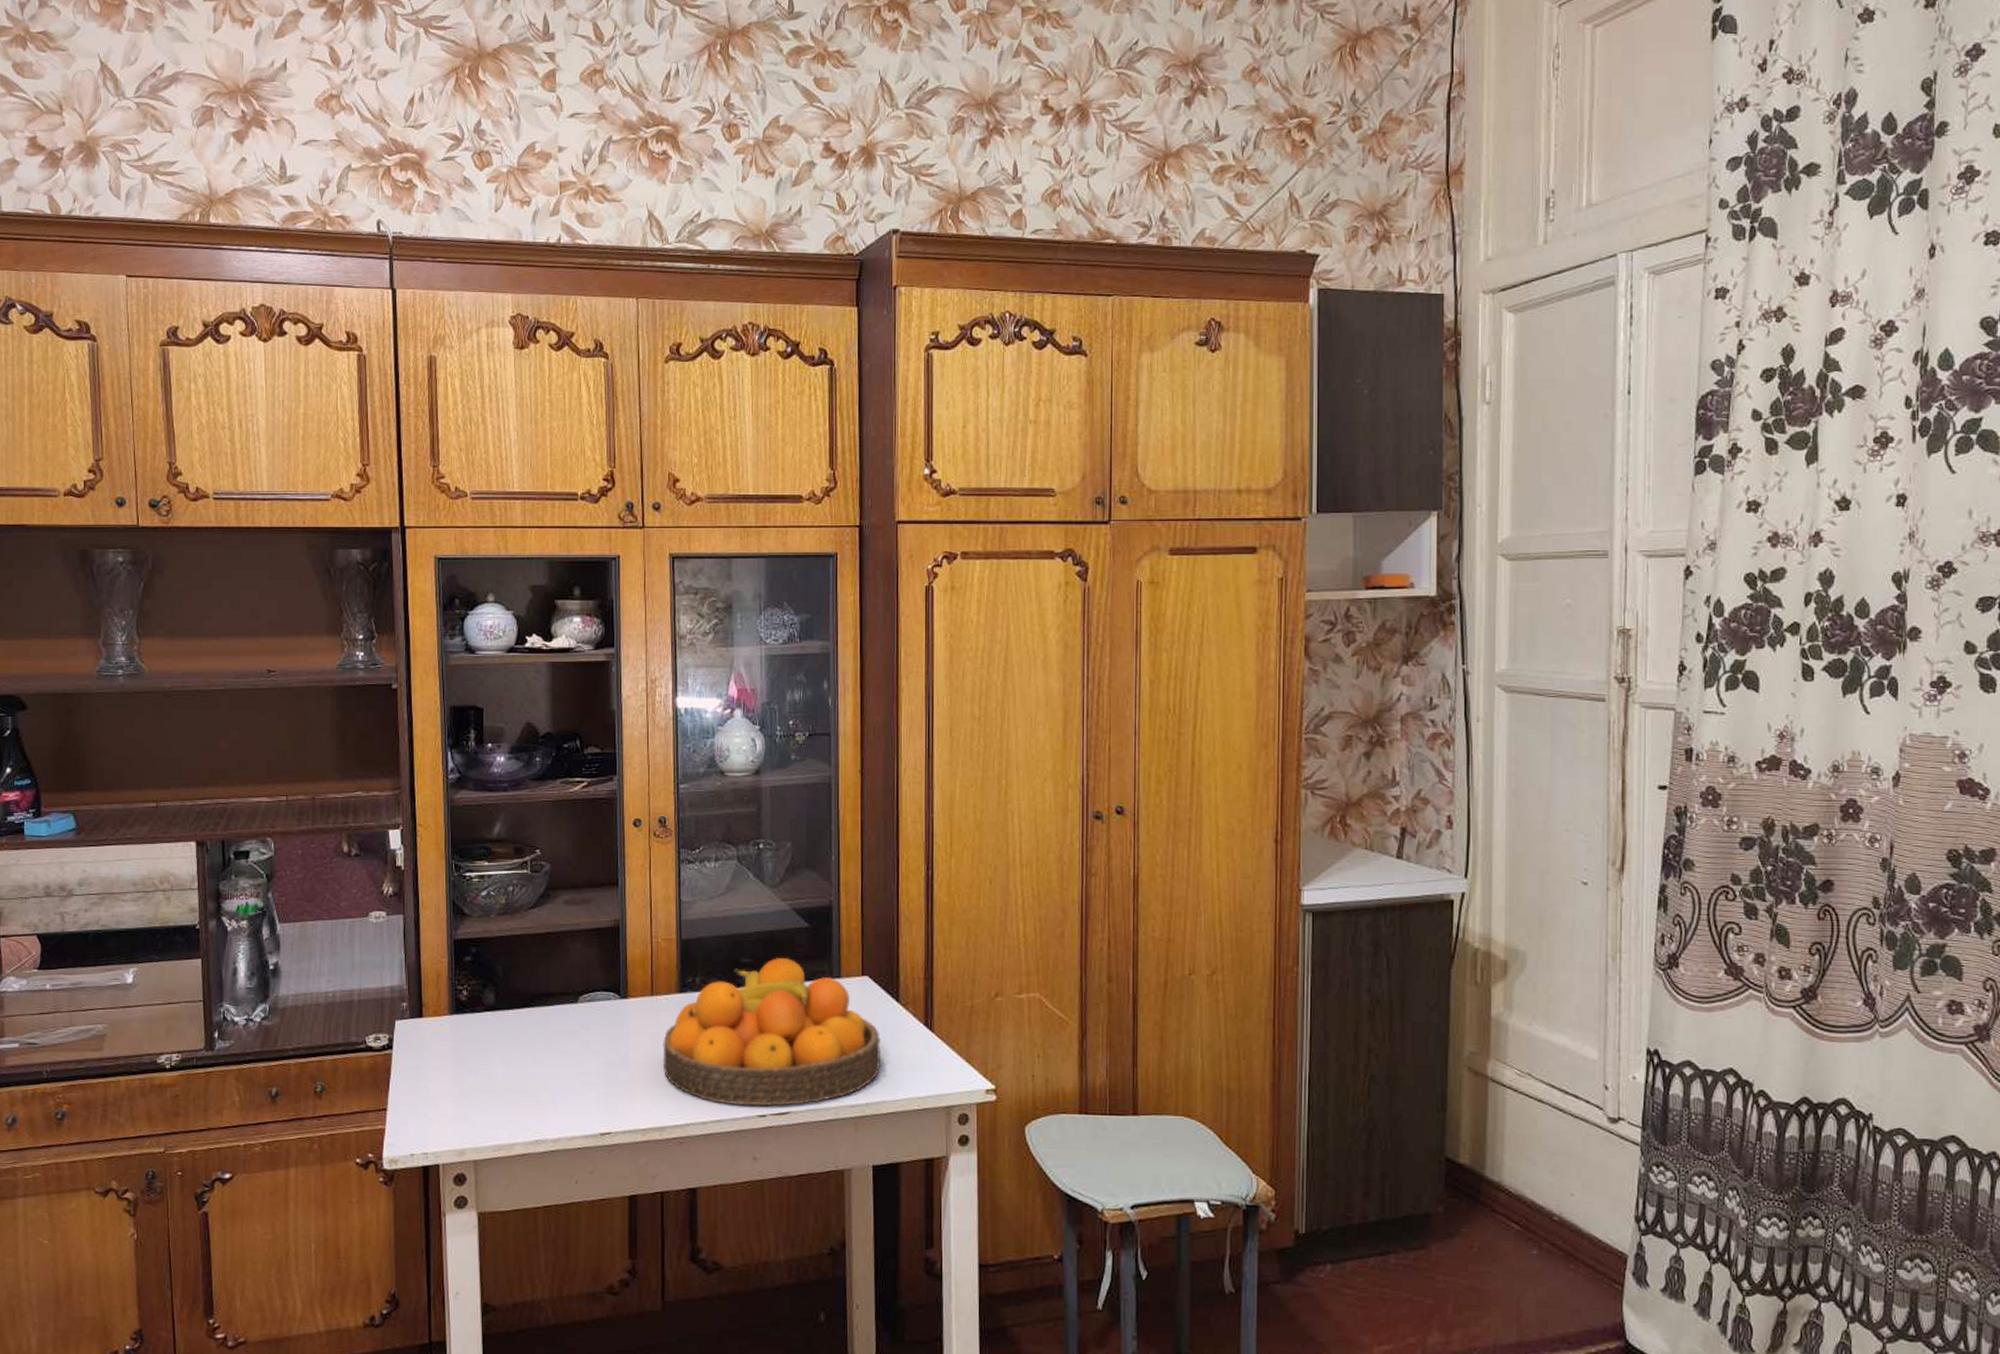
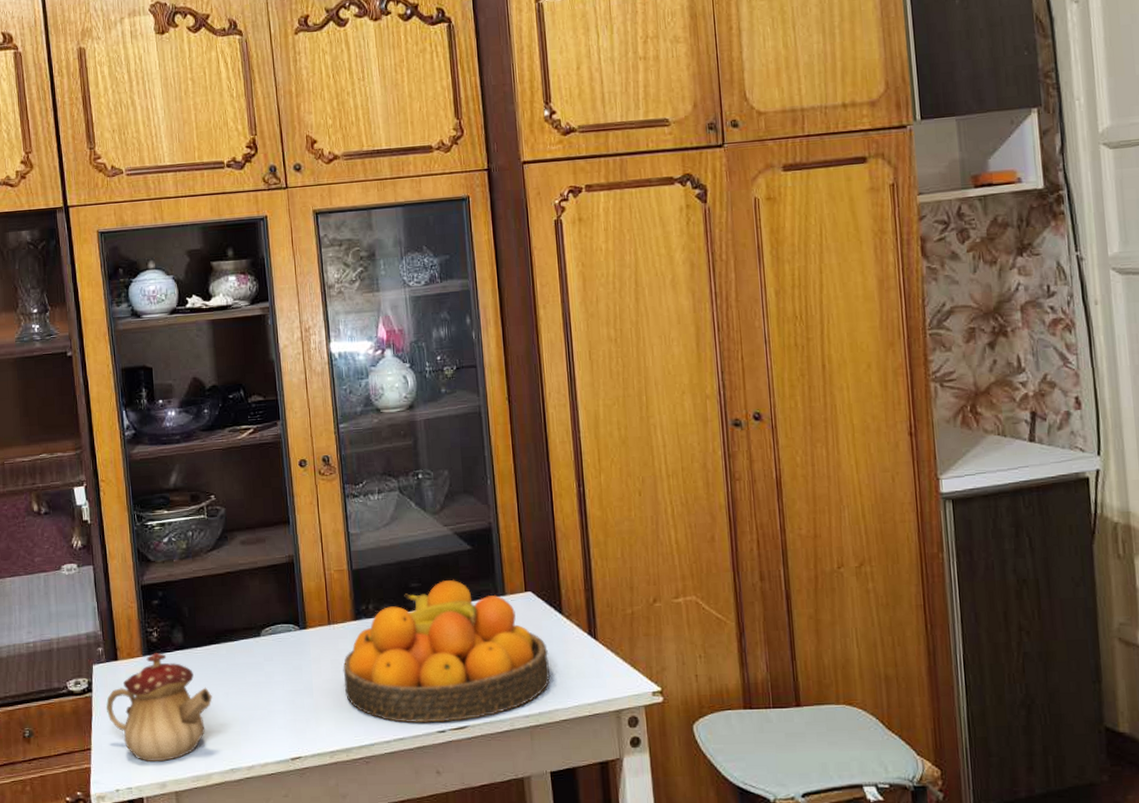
teapot: none [406,1012,521,1127] -> present [105,653,212,761]

